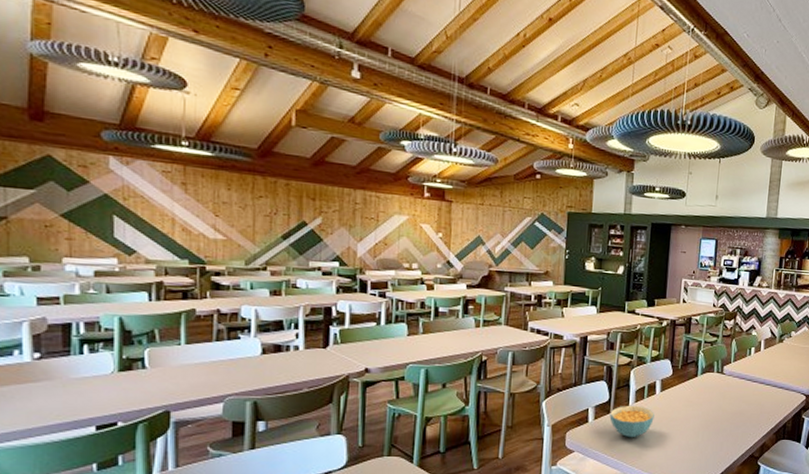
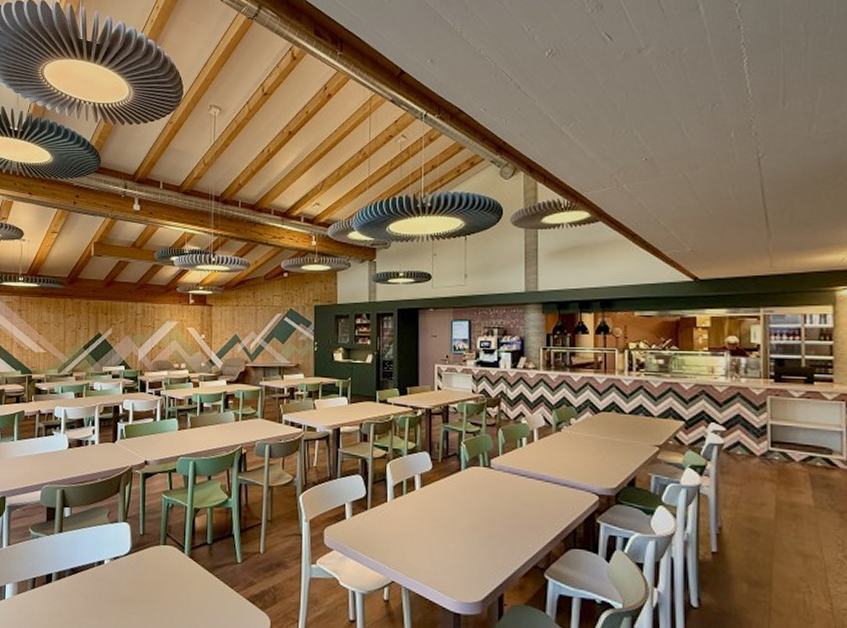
cereal bowl: present [609,405,655,438] -> none [367,501,416,539]

